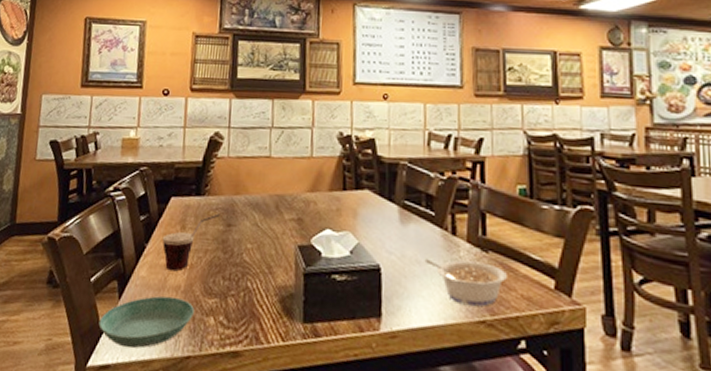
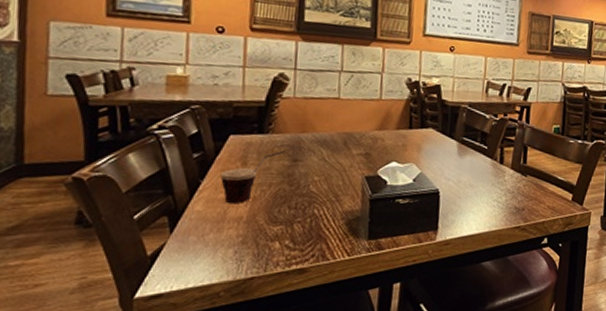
saucer: present [98,296,194,349] -> none [146,227,258,277]
legume: present [424,258,507,306] -> none [476,183,539,216]

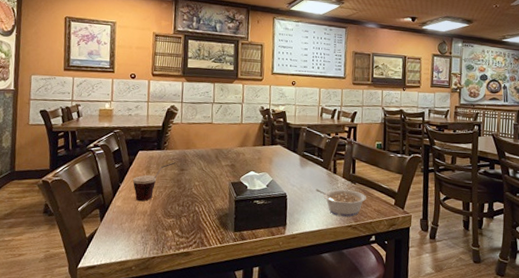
legume: none [476,183,539,216] -> present [315,189,366,217]

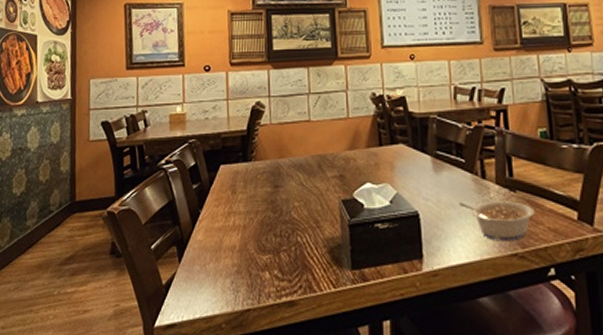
cup: present [132,162,176,202] -> none [215,177,268,233]

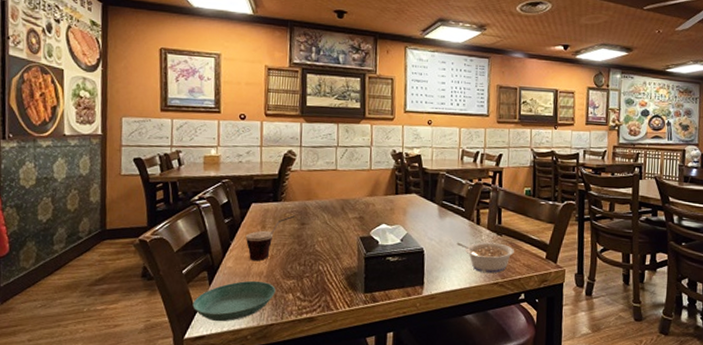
saucer: none [162,256,250,307] -> present [192,280,275,322]
cup: none [215,177,268,233] -> present [245,215,296,261]

